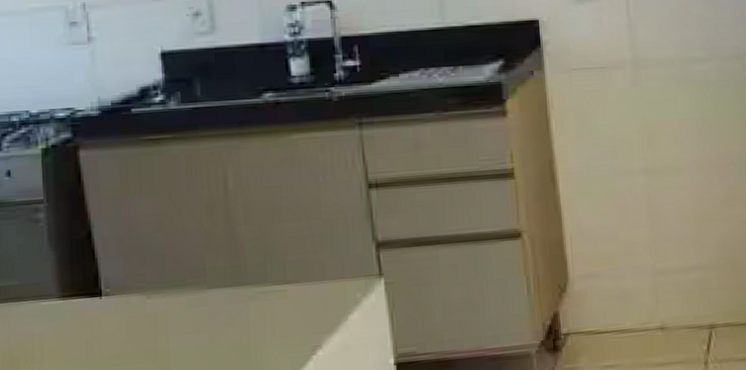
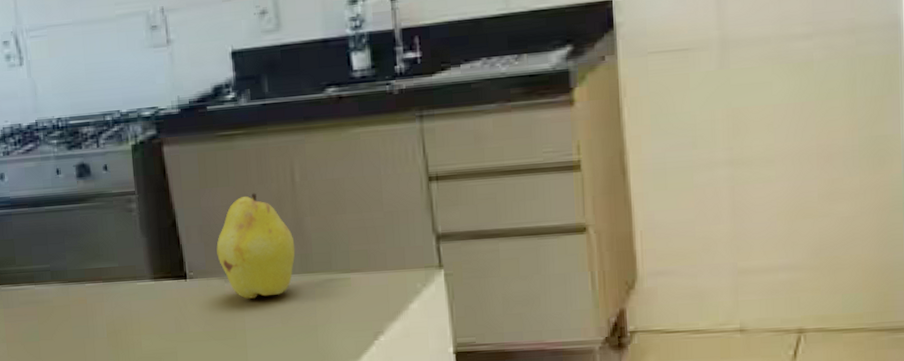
fruit: none [138,201,227,316] -> present [216,193,295,299]

